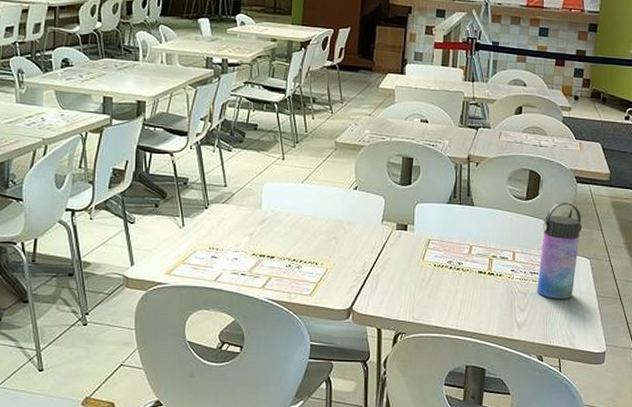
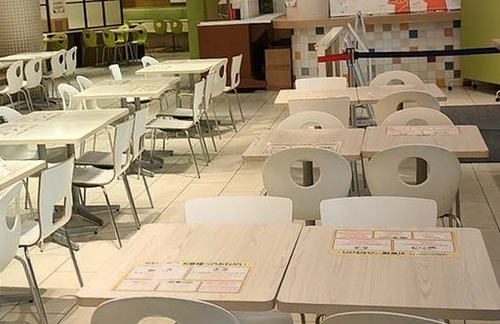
water bottle: present [537,202,582,299] -> none [434,181,470,268]

